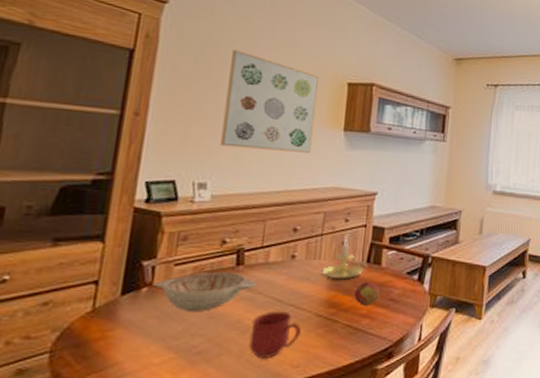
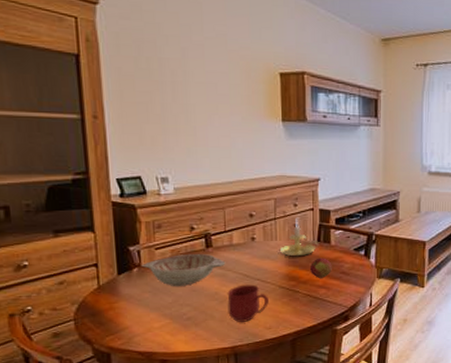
wall art: present [220,49,320,153] -> none [167,46,255,145]

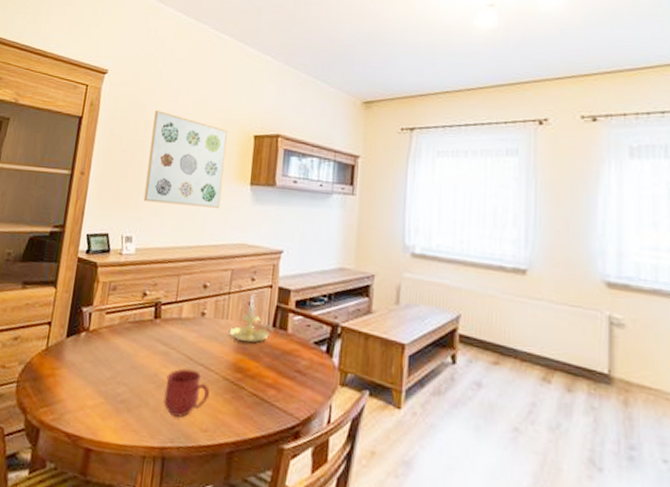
decorative bowl: present [141,253,226,286] -> none [89,322,171,361]
wall art: none [167,46,255,145] -> present [143,109,228,208]
apple: present [310,258,332,278] -> none [260,347,286,375]

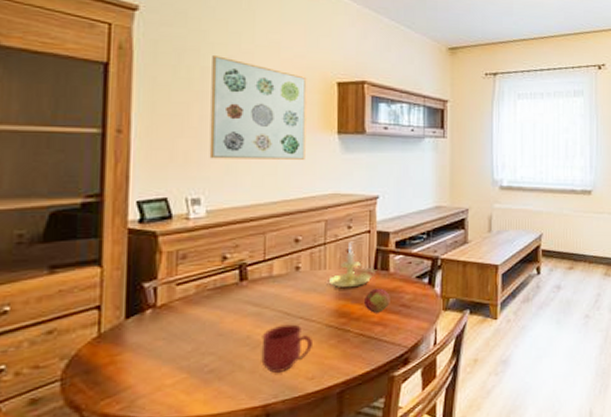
apple: none [260,347,286,375] -> present [365,288,390,313]

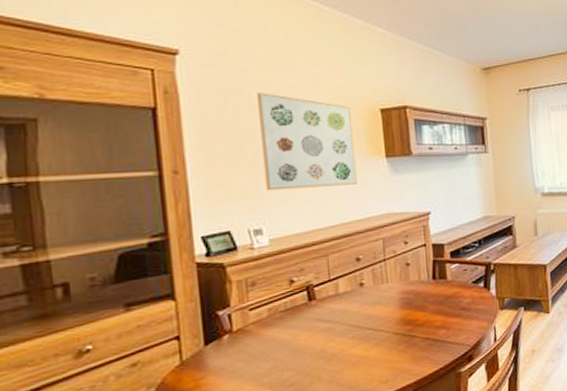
mug: present [261,324,312,373] -> none [335,335,383,381]
candle holder: present [328,241,377,288] -> none [391,255,436,299]
apple: present [365,288,390,313] -> none [427,295,451,318]

